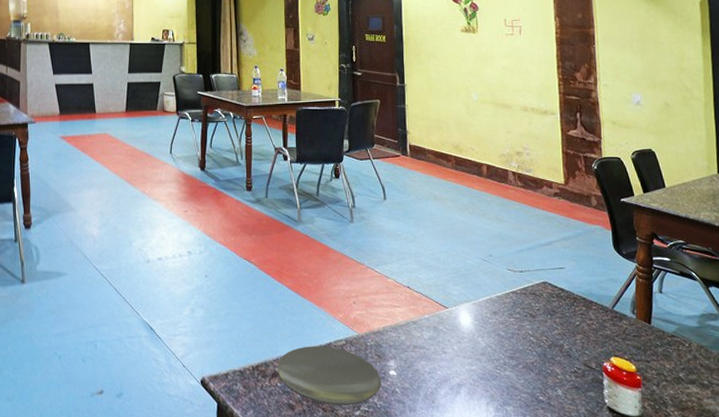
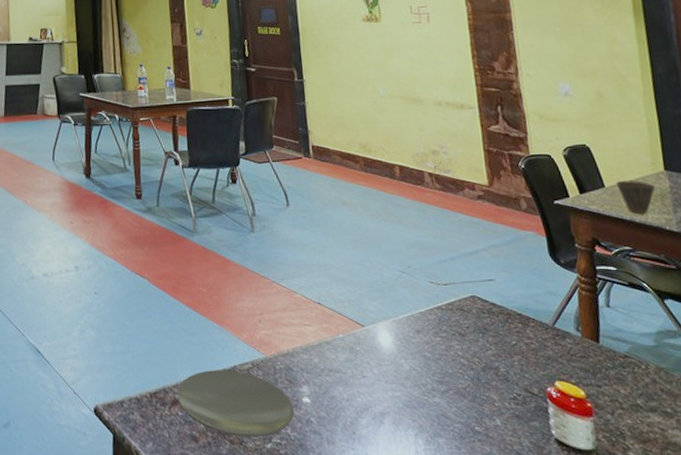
cup: none [675,181,709,212] -> present [616,180,656,214]

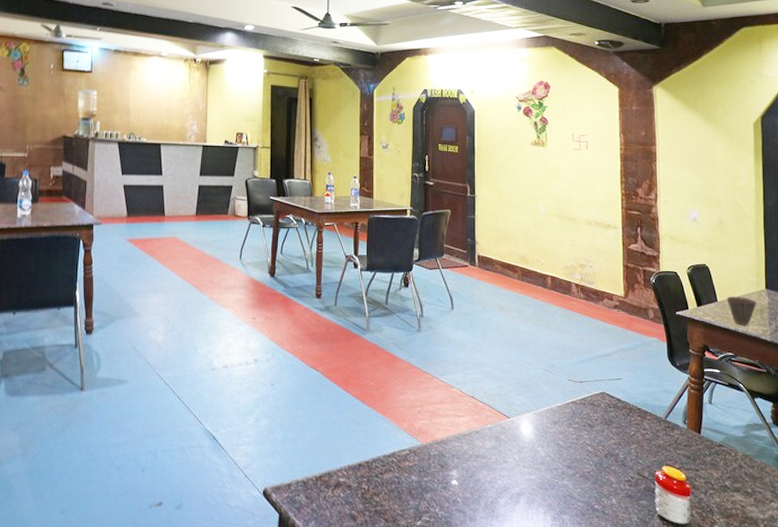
plate: present [177,370,294,437] -> none [340,456,443,516]

